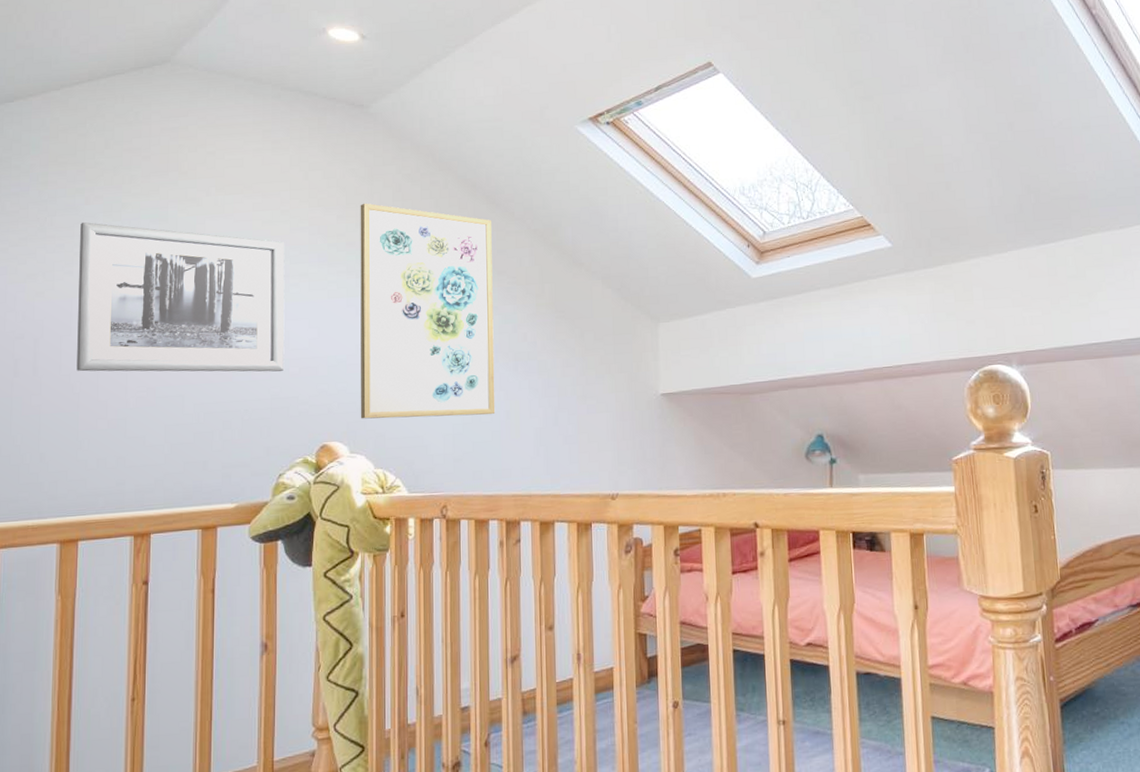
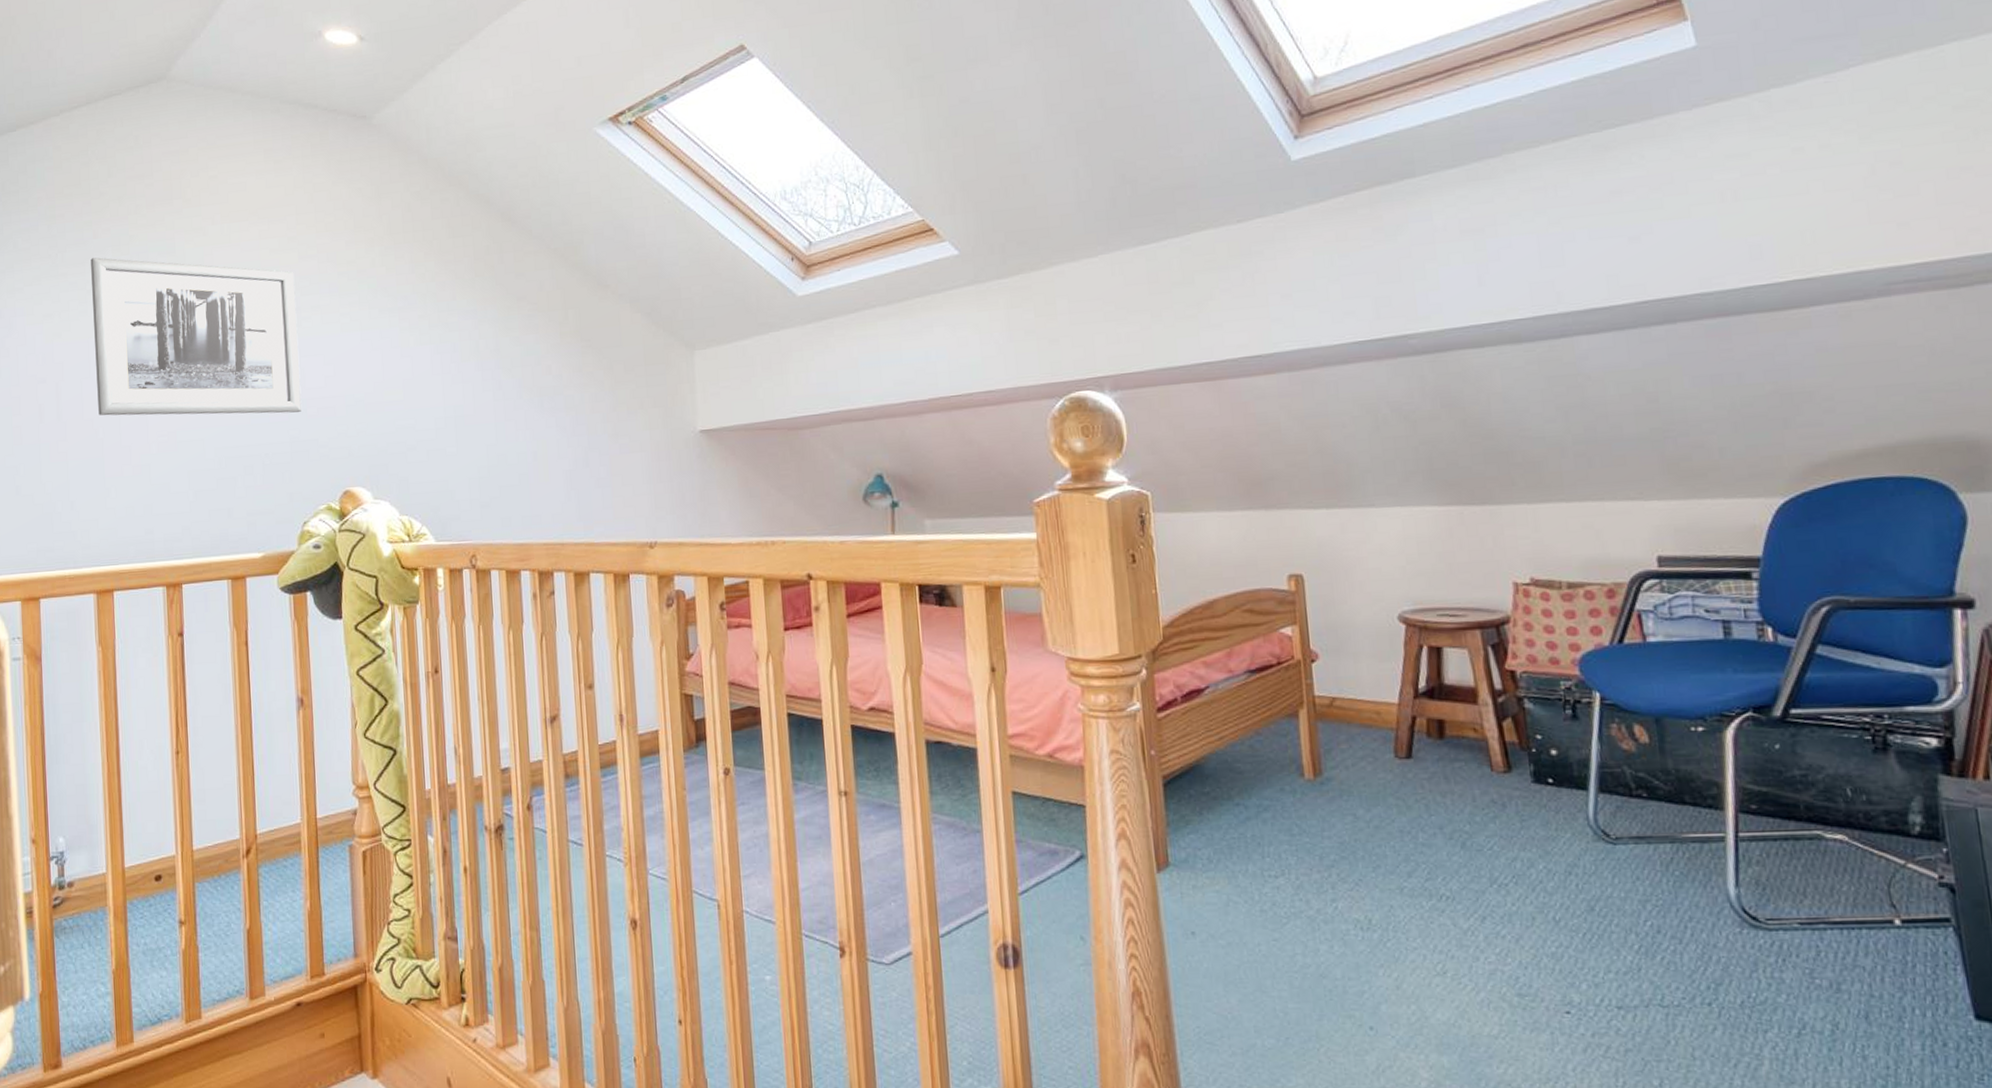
wall art: present [360,203,496,419] -> none [368,225,522,463]

